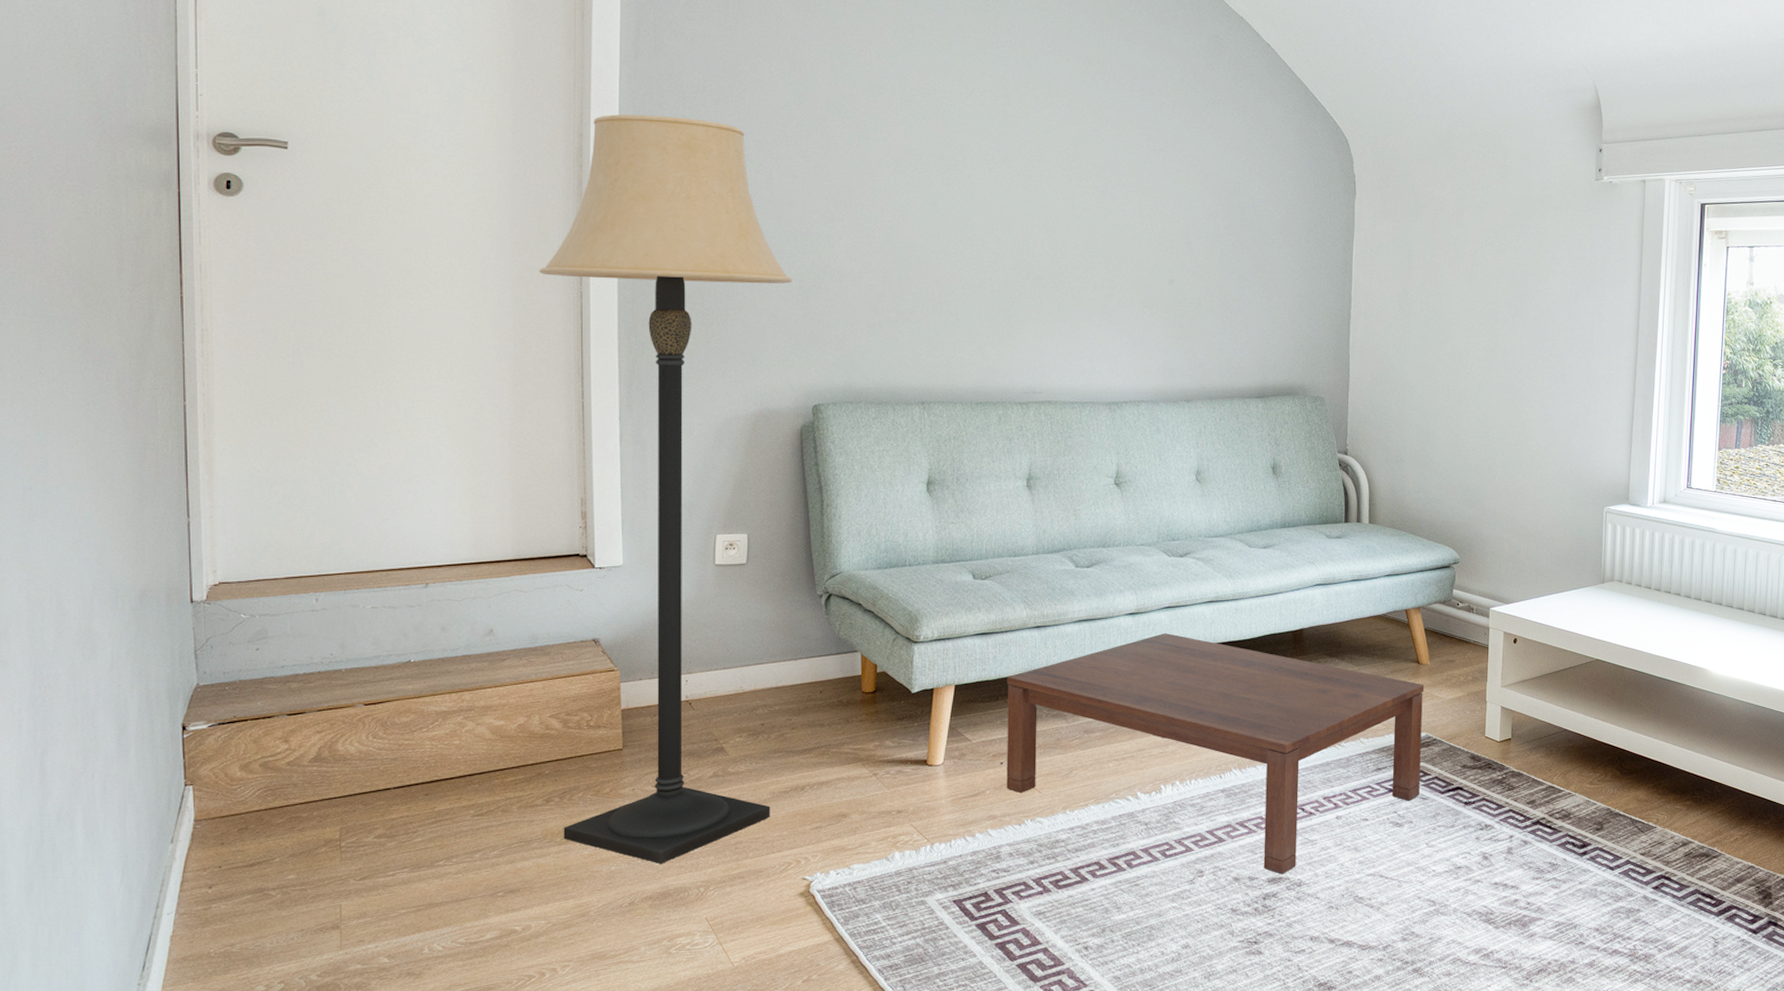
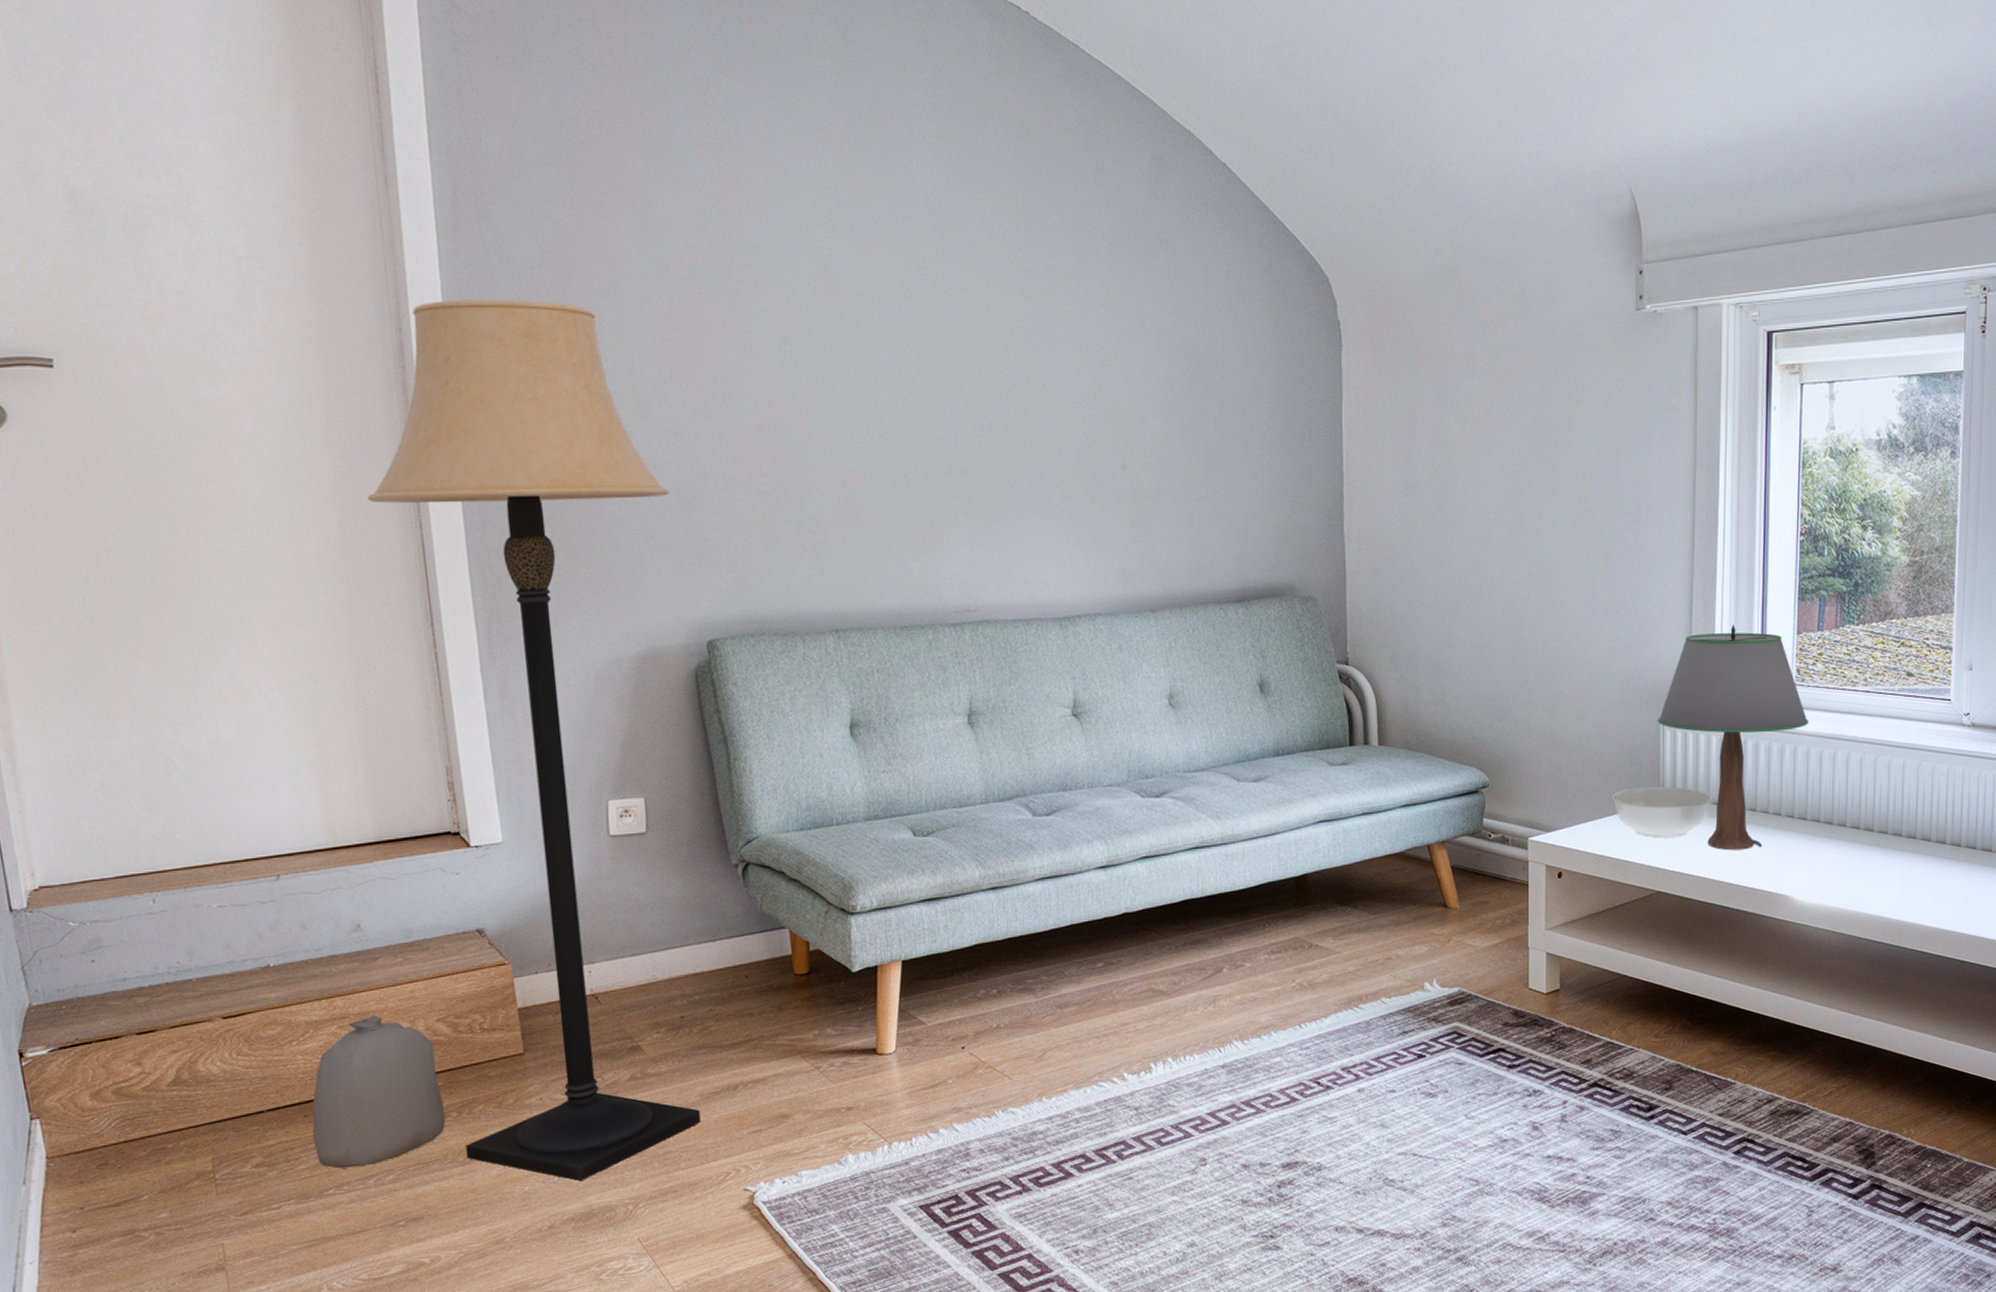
bag: none [431,709,549,842] -> present [312,1015,446,1168]
coffee table: present [1006,633,1425,874] -> none [962,887,1454,1158]
bowl: none [1561,570,1645,614] -> present [1612,786,1713,838]
table lamp: none [1601,439,1726,628] -> present [1658,625,1808,851]

